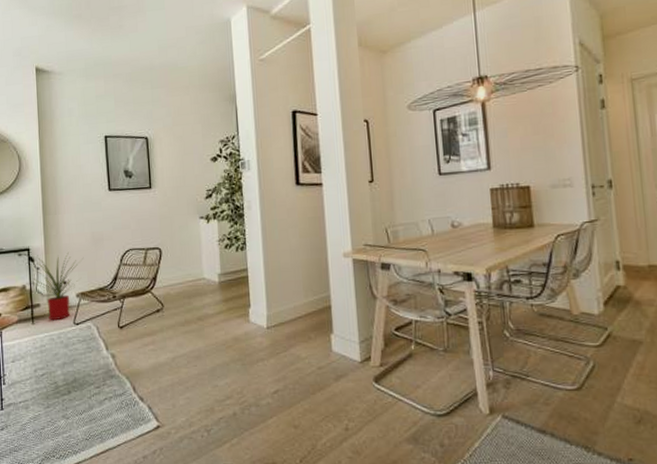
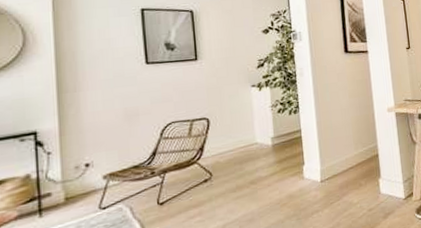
house plant: present [29,252,83,321] -> none [36,131,112,209]

